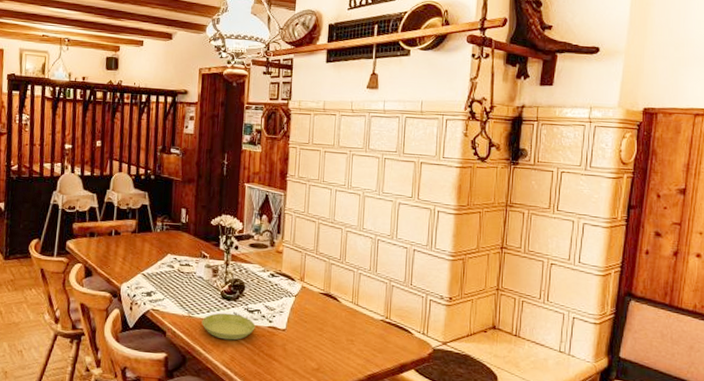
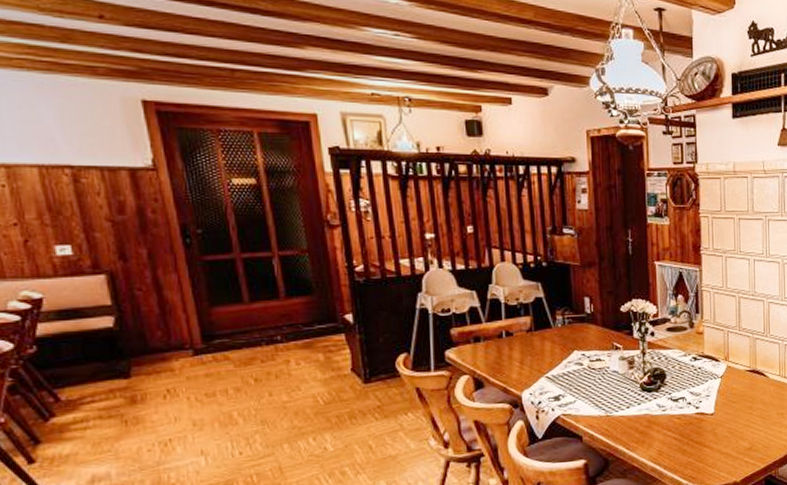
saucer: present [201,313,256,340] -> none [622,405,682,435]

